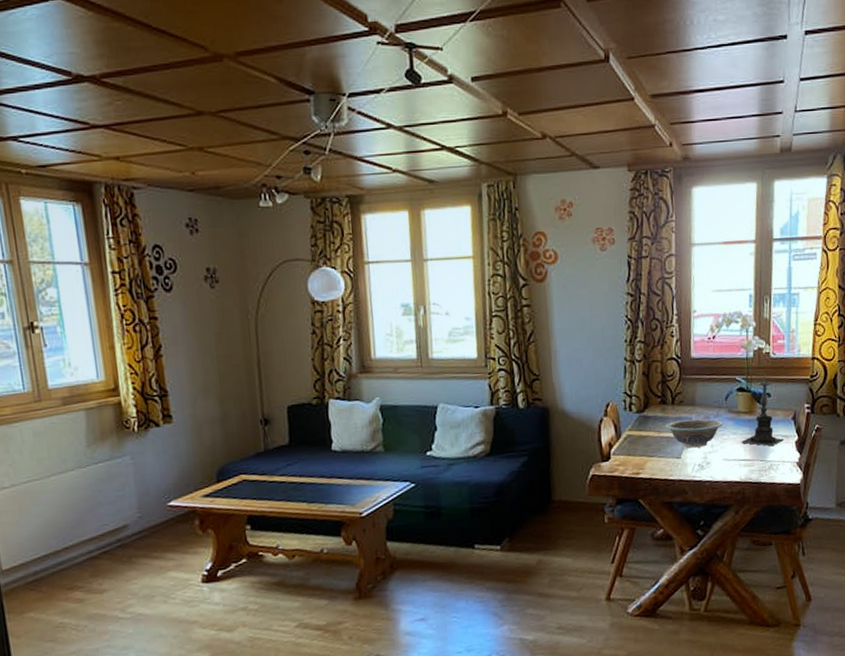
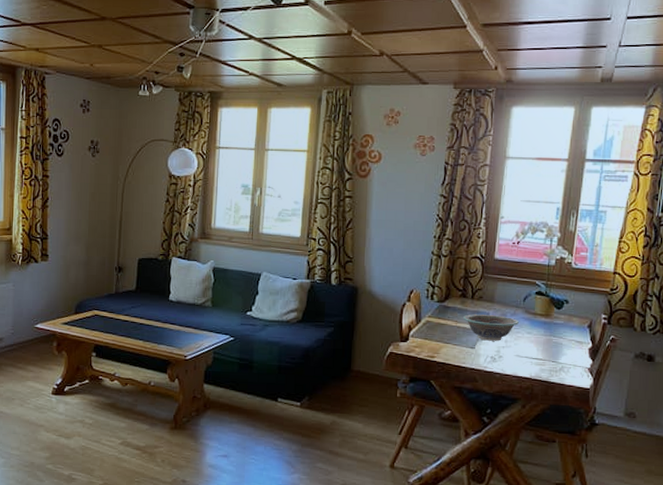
candle holder: present [741,373,783,447] -> none [535,281,577,350]

